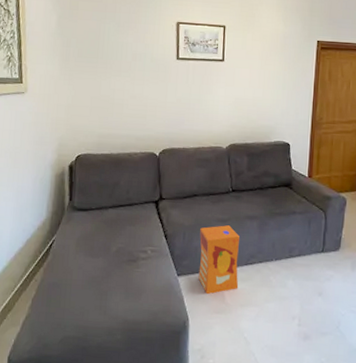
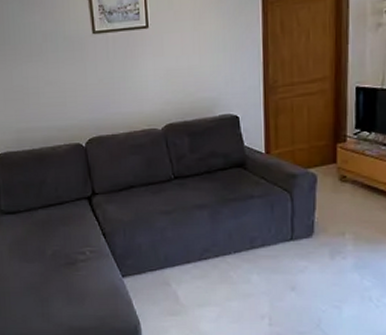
carton: present [198,225,239,295] -> none [142,217,194,296]

